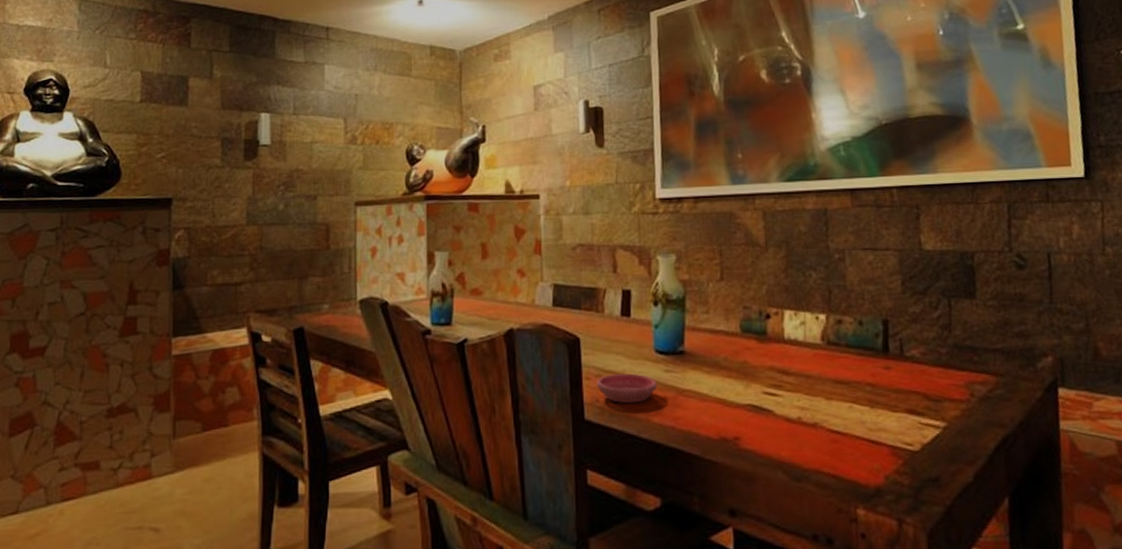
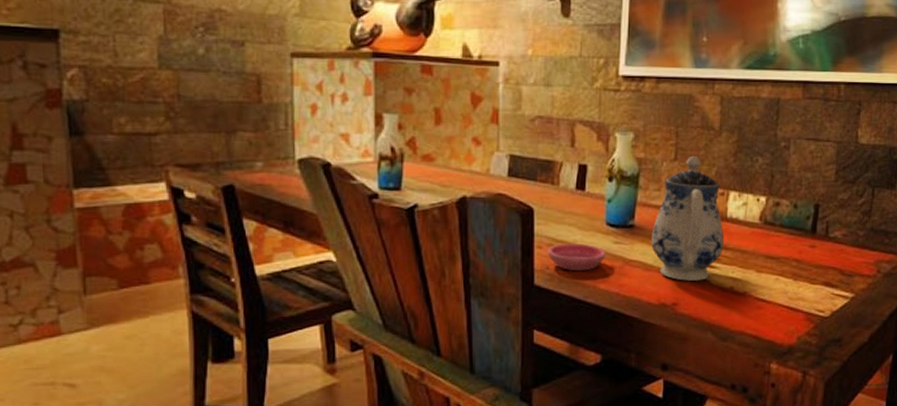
teapot: none [704,274,785,412] -> present [651,155,724,281]

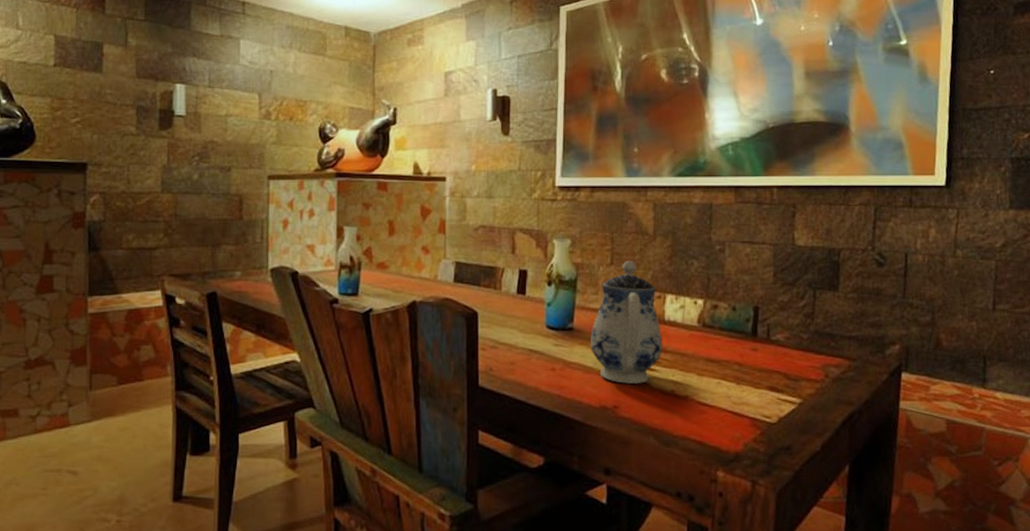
saucer: present [547,244,606,271] -> none [491,346,547,373]

